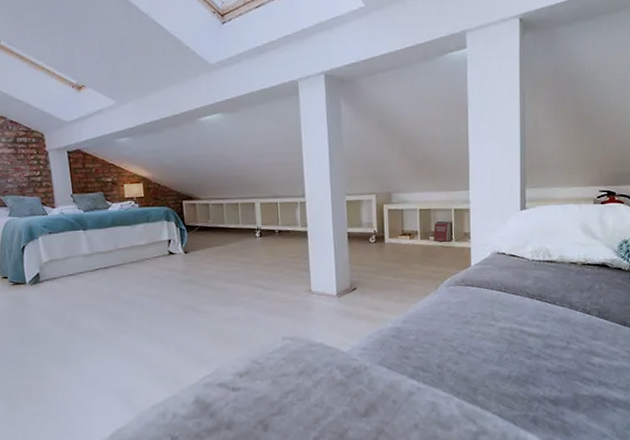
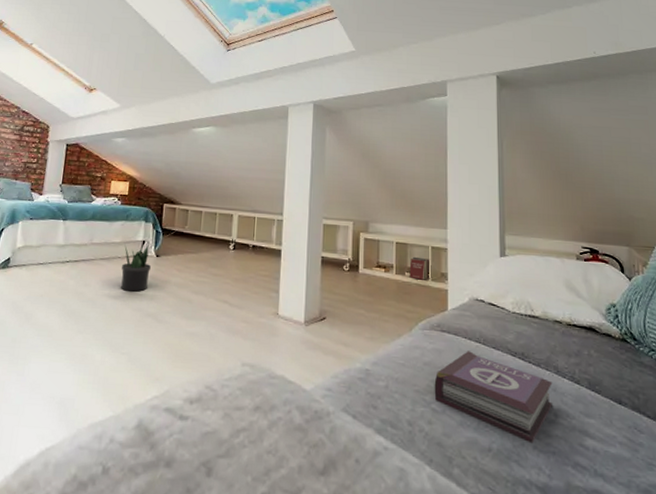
planter: none [151,243,182,290] -> present [121,245,151,293]
book: none [460,299,566,368] -> present [434,351,553,444]

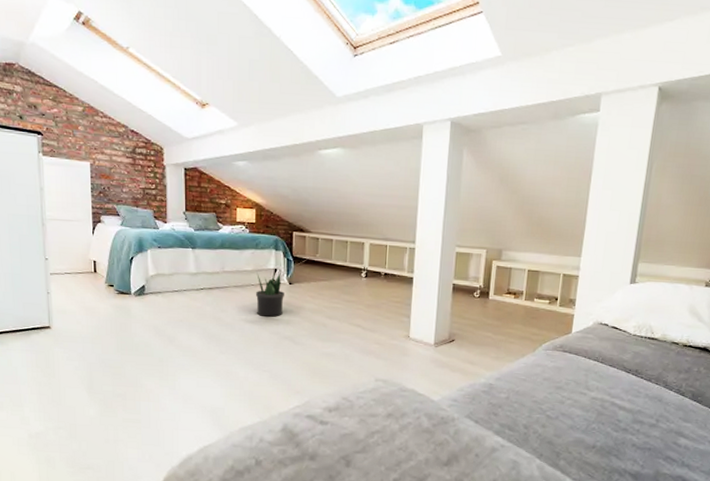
books: present [409,256,432,280] -> none [538,283,561,306]
book: present [434,351,553,444] -> none [550,368,660,442]

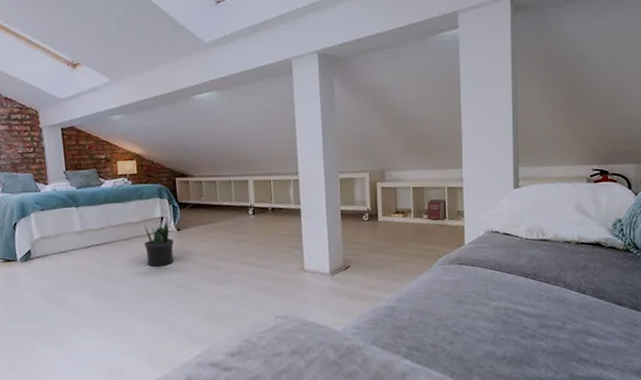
books: none [538,283,561,306] -> present [427,199,449,221]

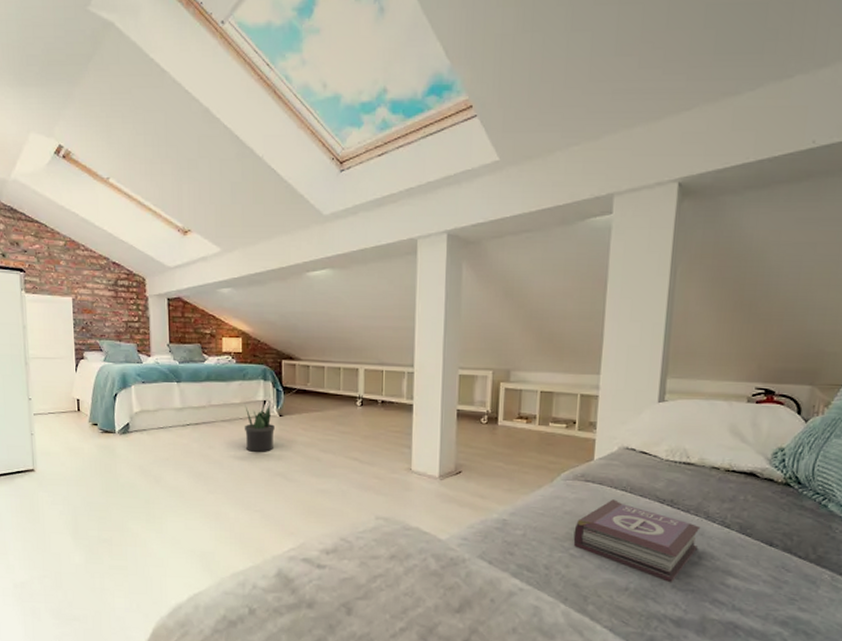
books: present [427,199,449,221] -> none [553,406,580,430]
book: none [454,278,561,348] -> present [573,499,701,583]

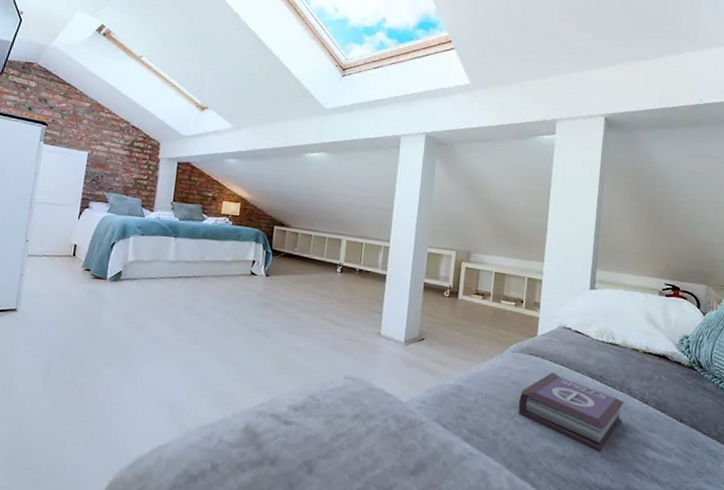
planter: present [244,404,275,453] -> none [231,263,260,310]

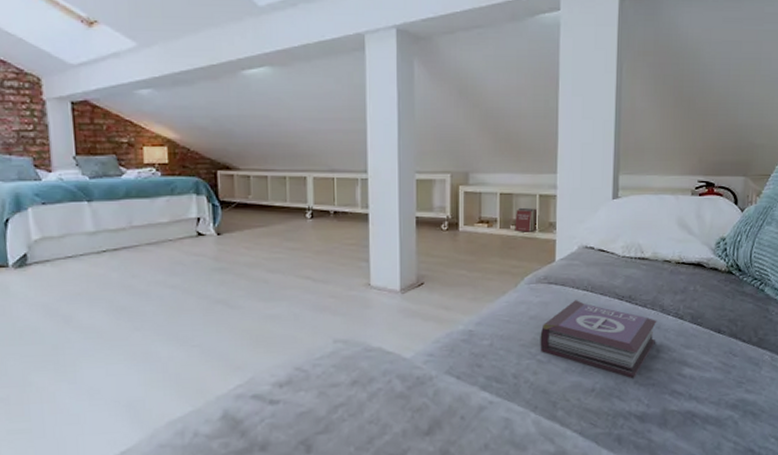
books: none [505,286,526,308] -> present [515,207,539,232]

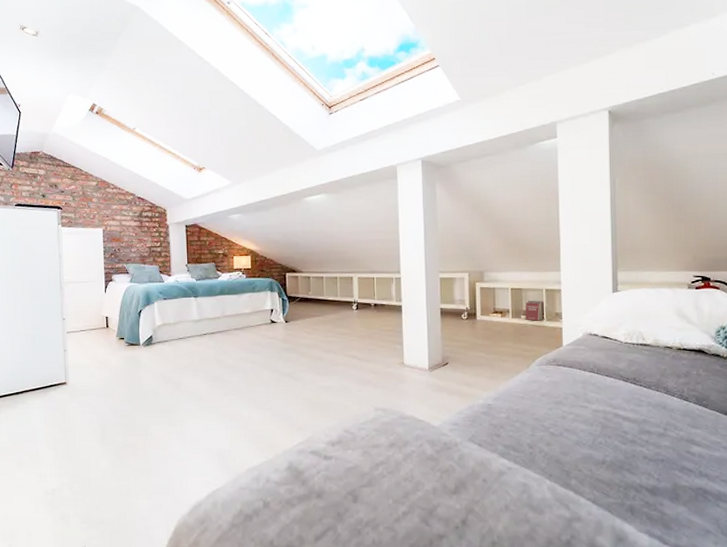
book: present [540,300,657,379] -> none [551,380,662,454]

